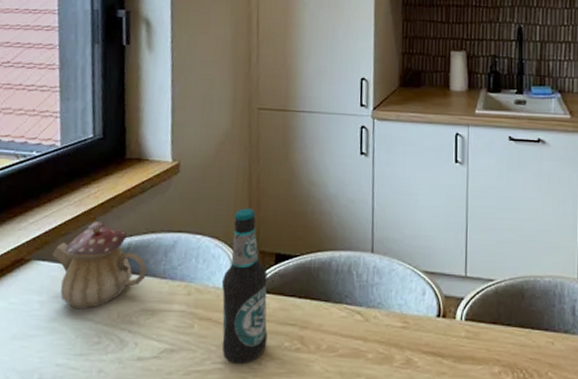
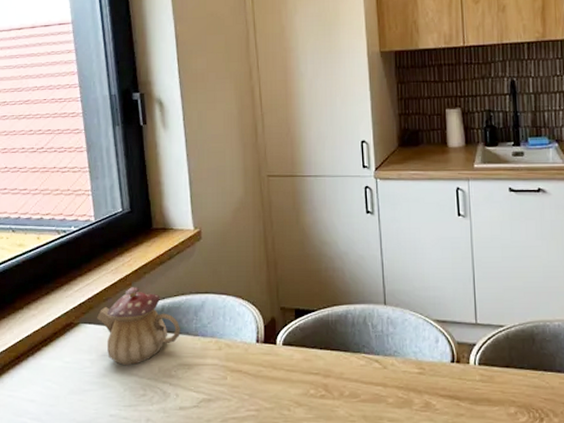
bottle: present [221,208,268,365] -> none [248,269,294,412]

